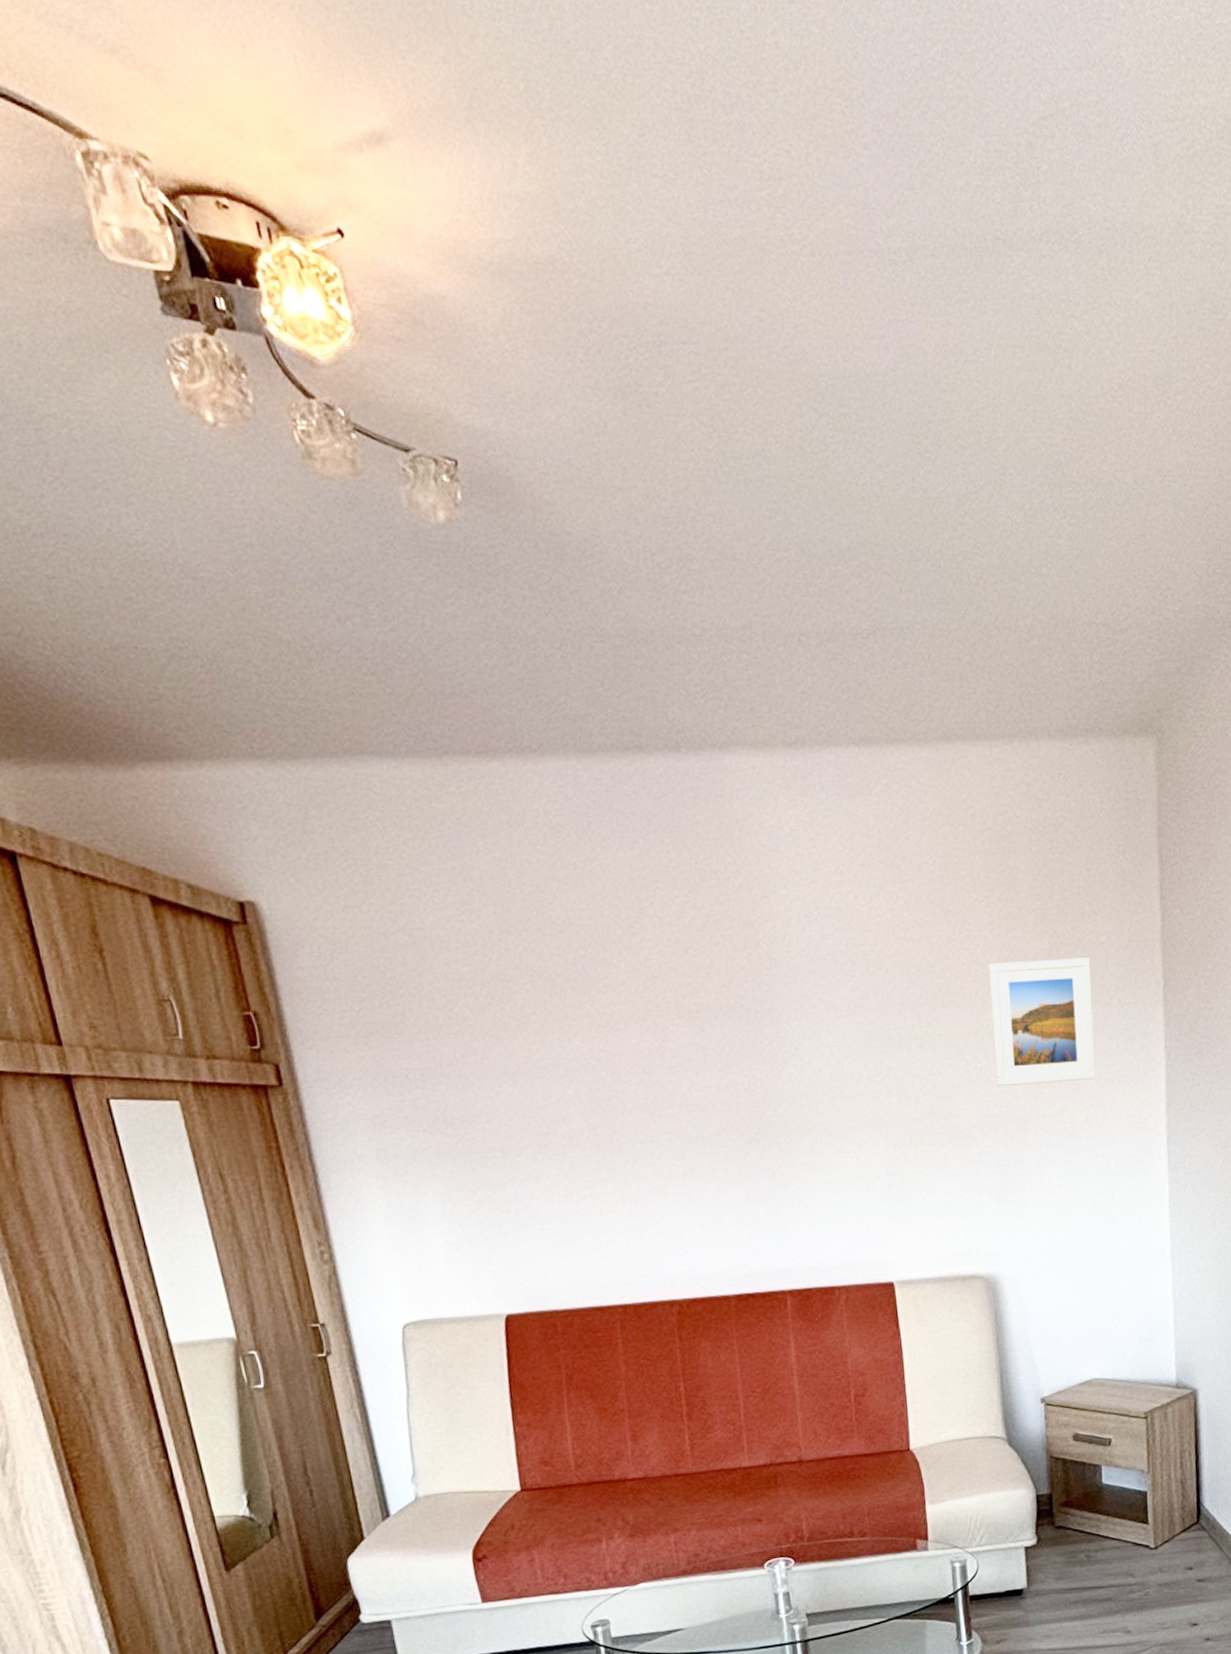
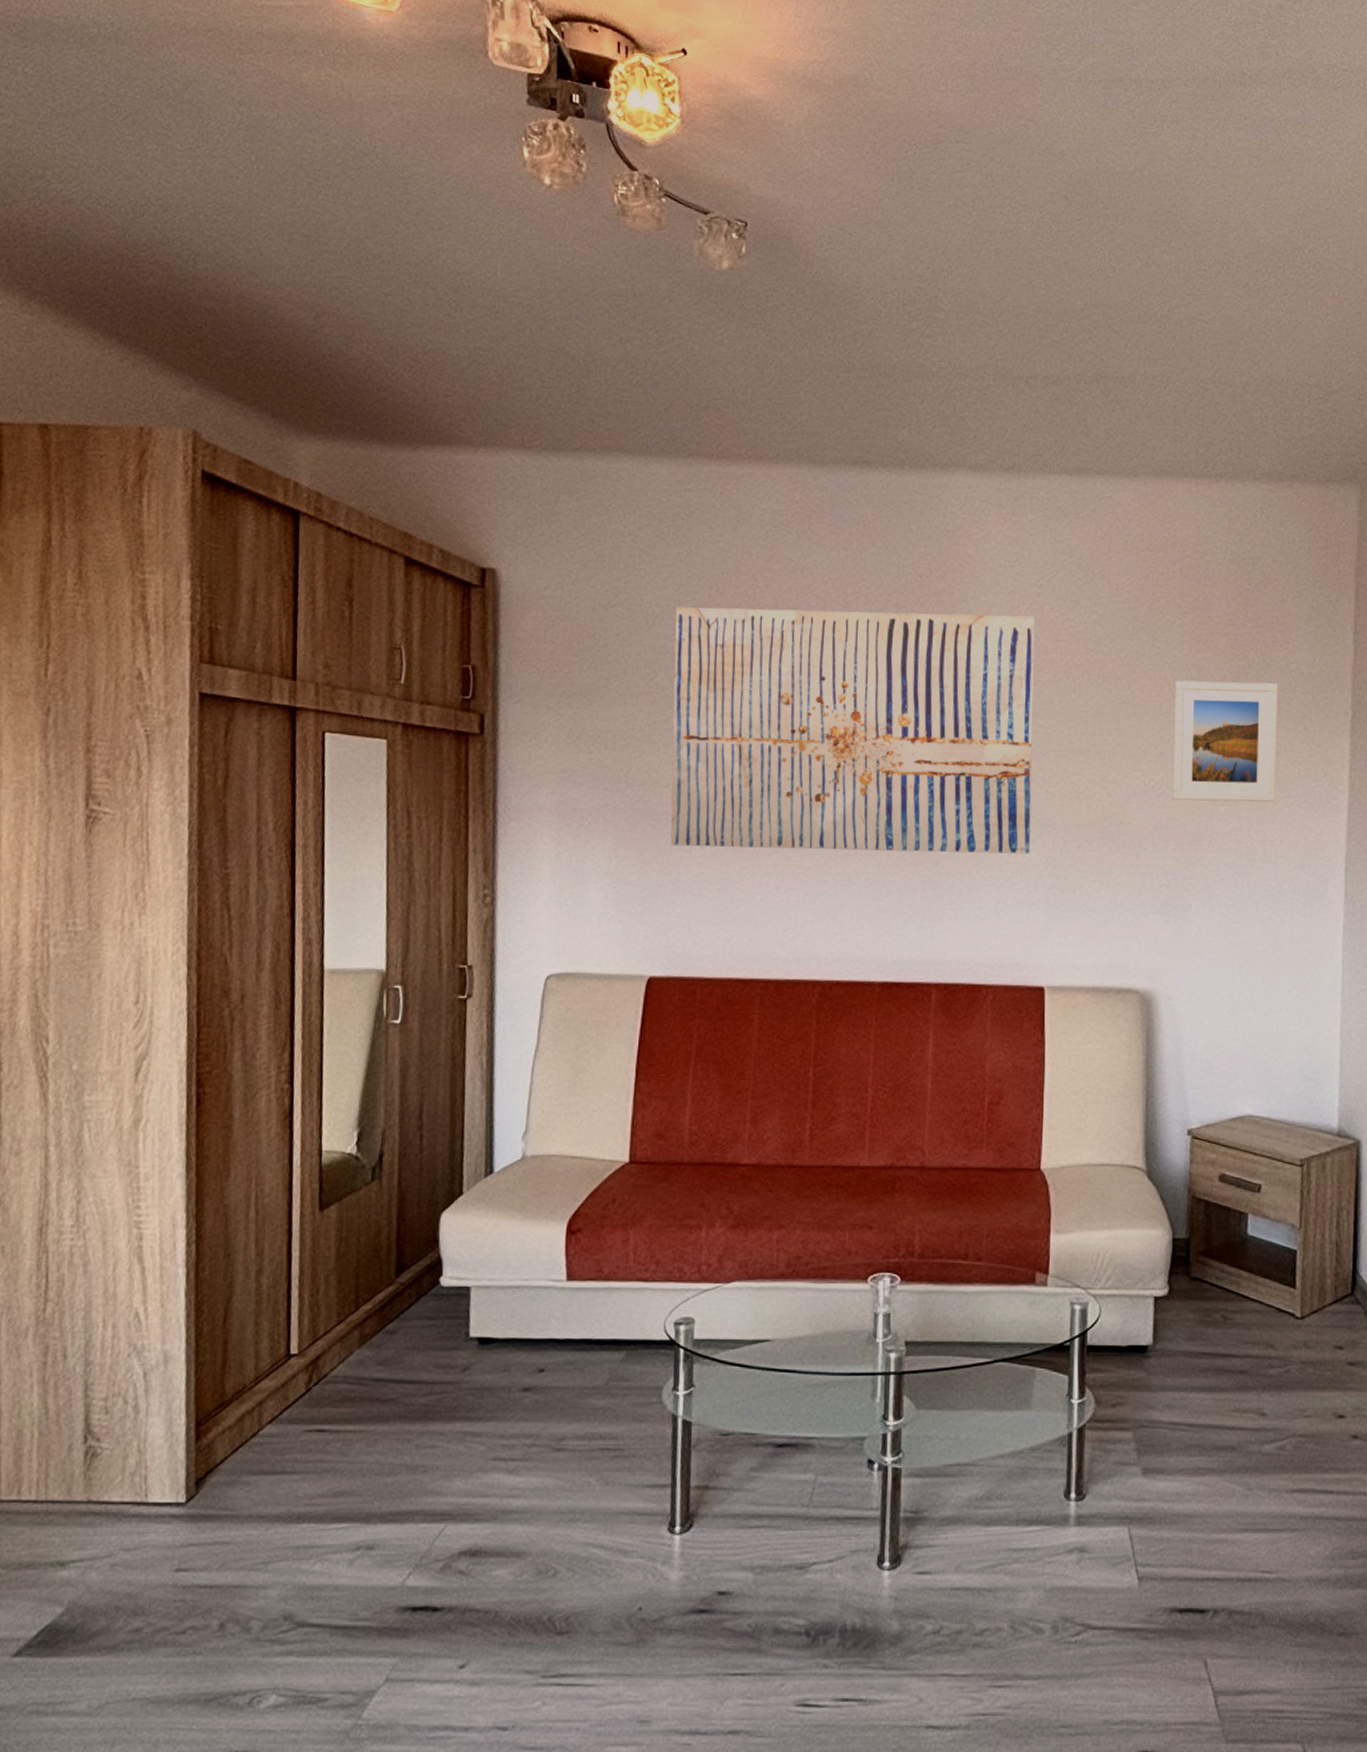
wall art: none [461,907,864,1183] -> present [670,607,1036,854]

